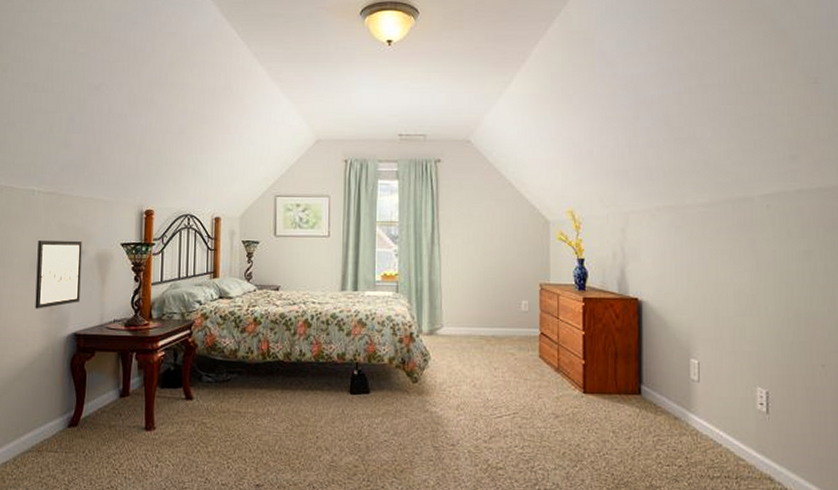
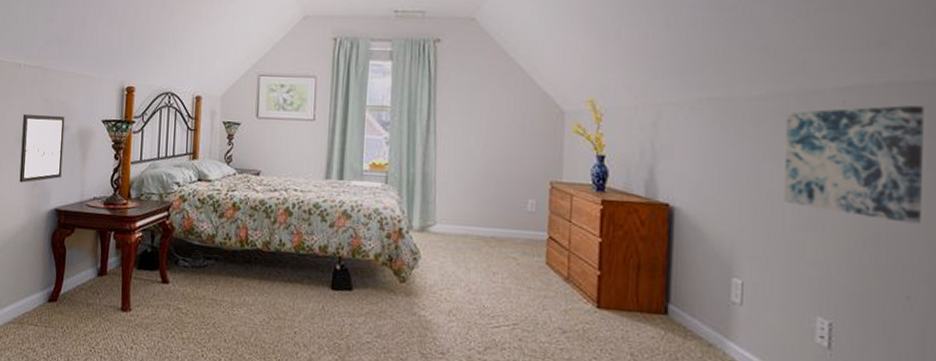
wall art: none [725,208,829,304] -> present [784,105,924,224]

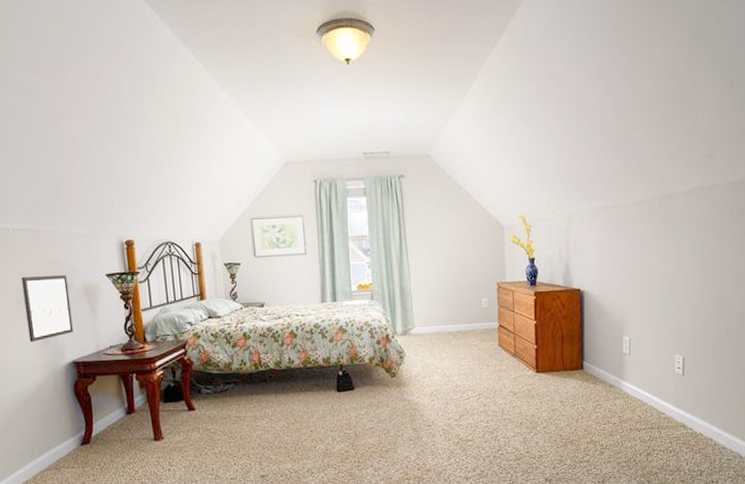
wall art: present [784,105,924,224] -> none [653,200,736,283]

